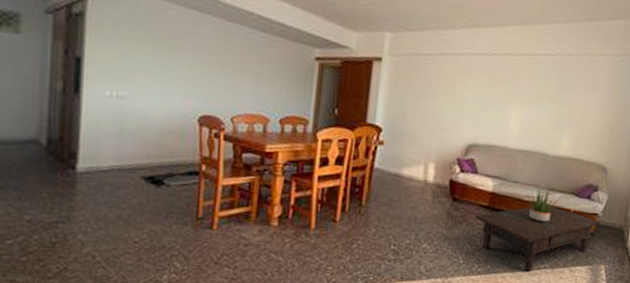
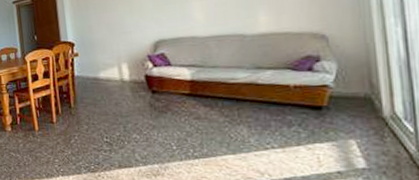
coffee table: present [475,204,600,272] -> none [179,83,334,153]
potted plant: present [527,186,562,223] -> none [231,67,274,103]

